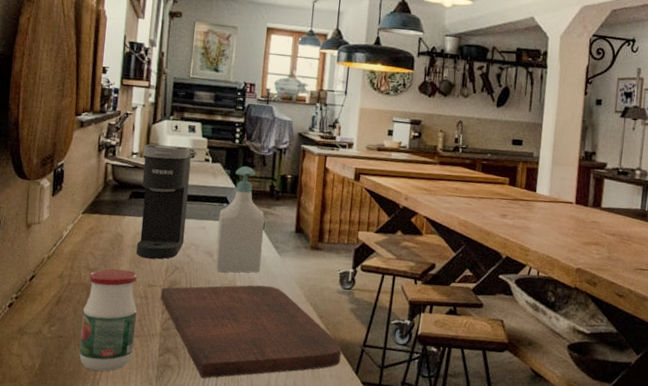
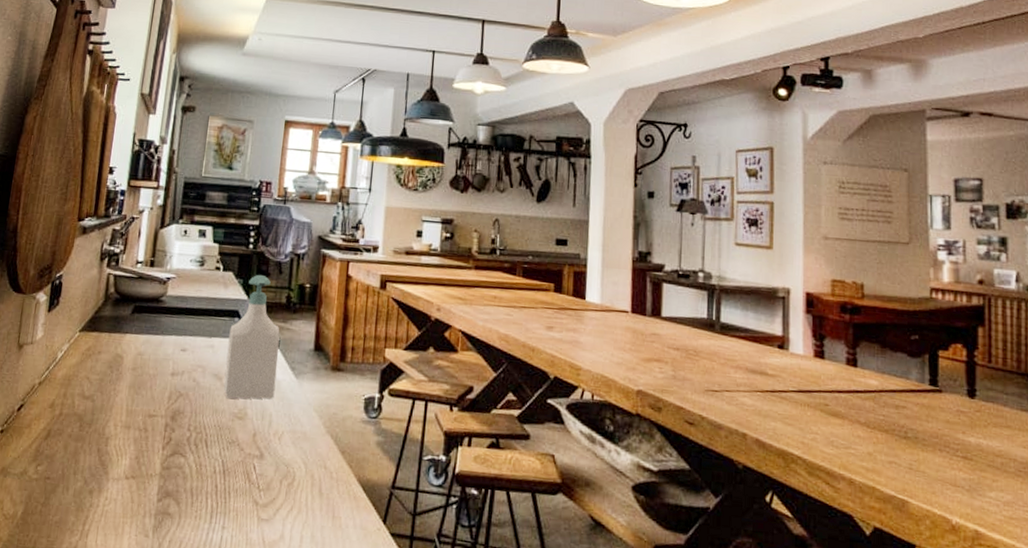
jar: present [79,269,138,372] -> none [67,396,137,521]
coffee maker: present [136,144,192,259] -> none [137,251,202,384]
cutting board: present [160,285,342,379] -> none [161,413,367,530]

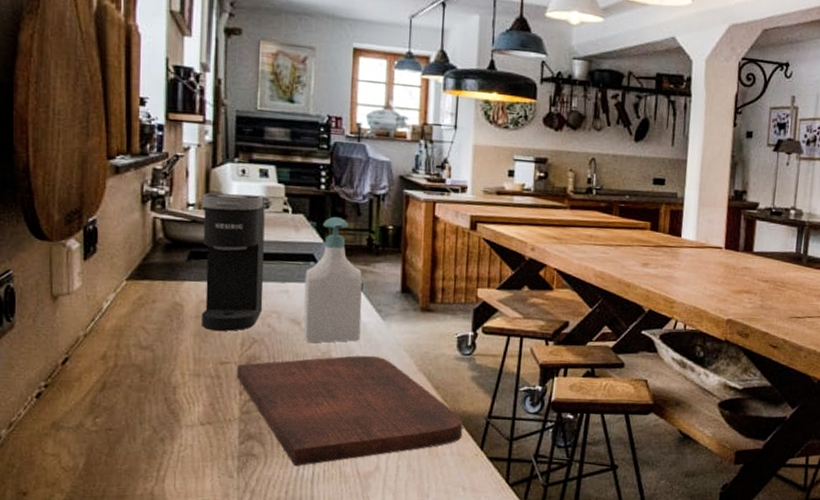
coffee maker: none [137,251,202,384] -> present [201,193,266,331]
cutting board: none [161,413,367,530] -> present [236,355,463,467]

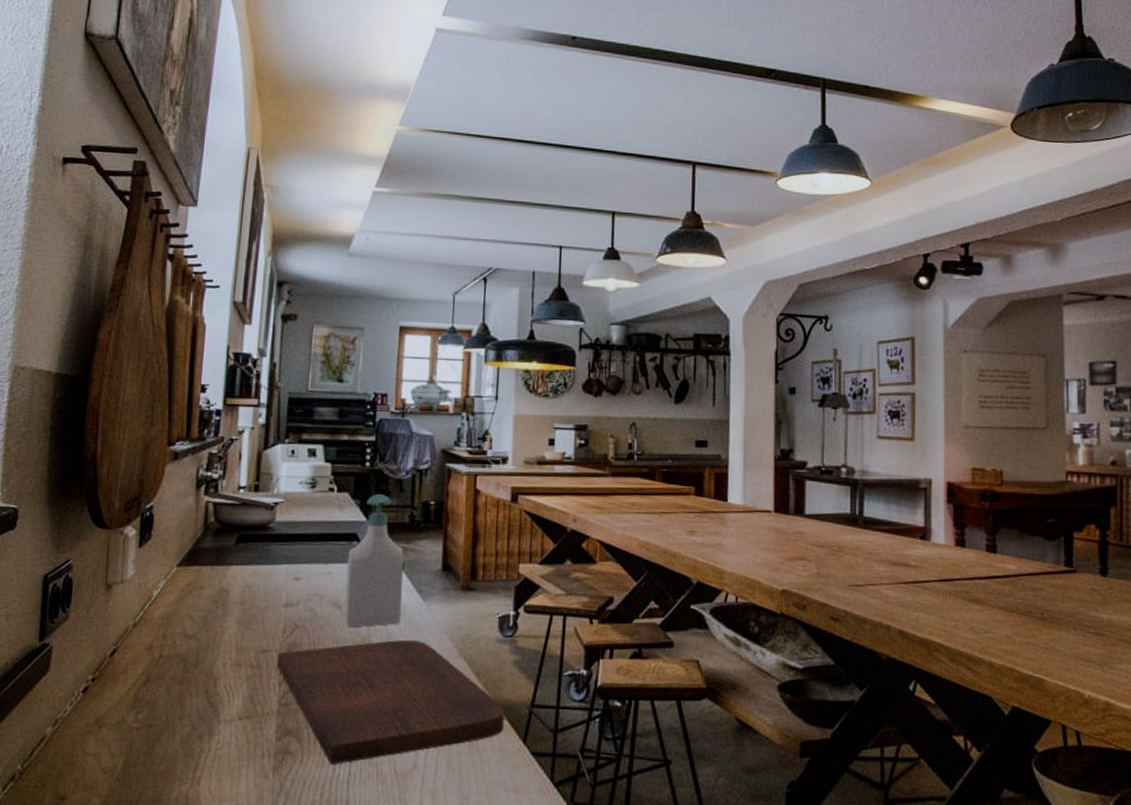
coffee maker: present [201,193,266,331] -> none [246,474,313,617]

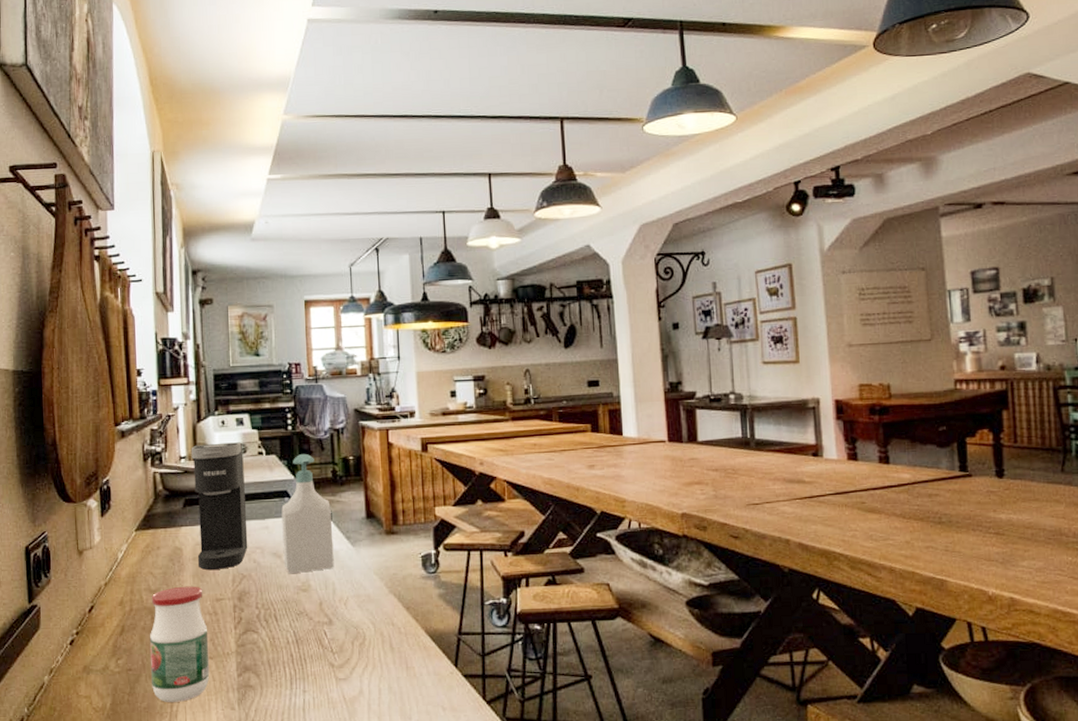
jar: none [174,633,248,766] -> present [149,586,210,702]
coffee maker: none [246,474,313,617] -> present [191,442,248,570]
cutting board: present [276,639,505,765] -> none [230,581,436,696]

